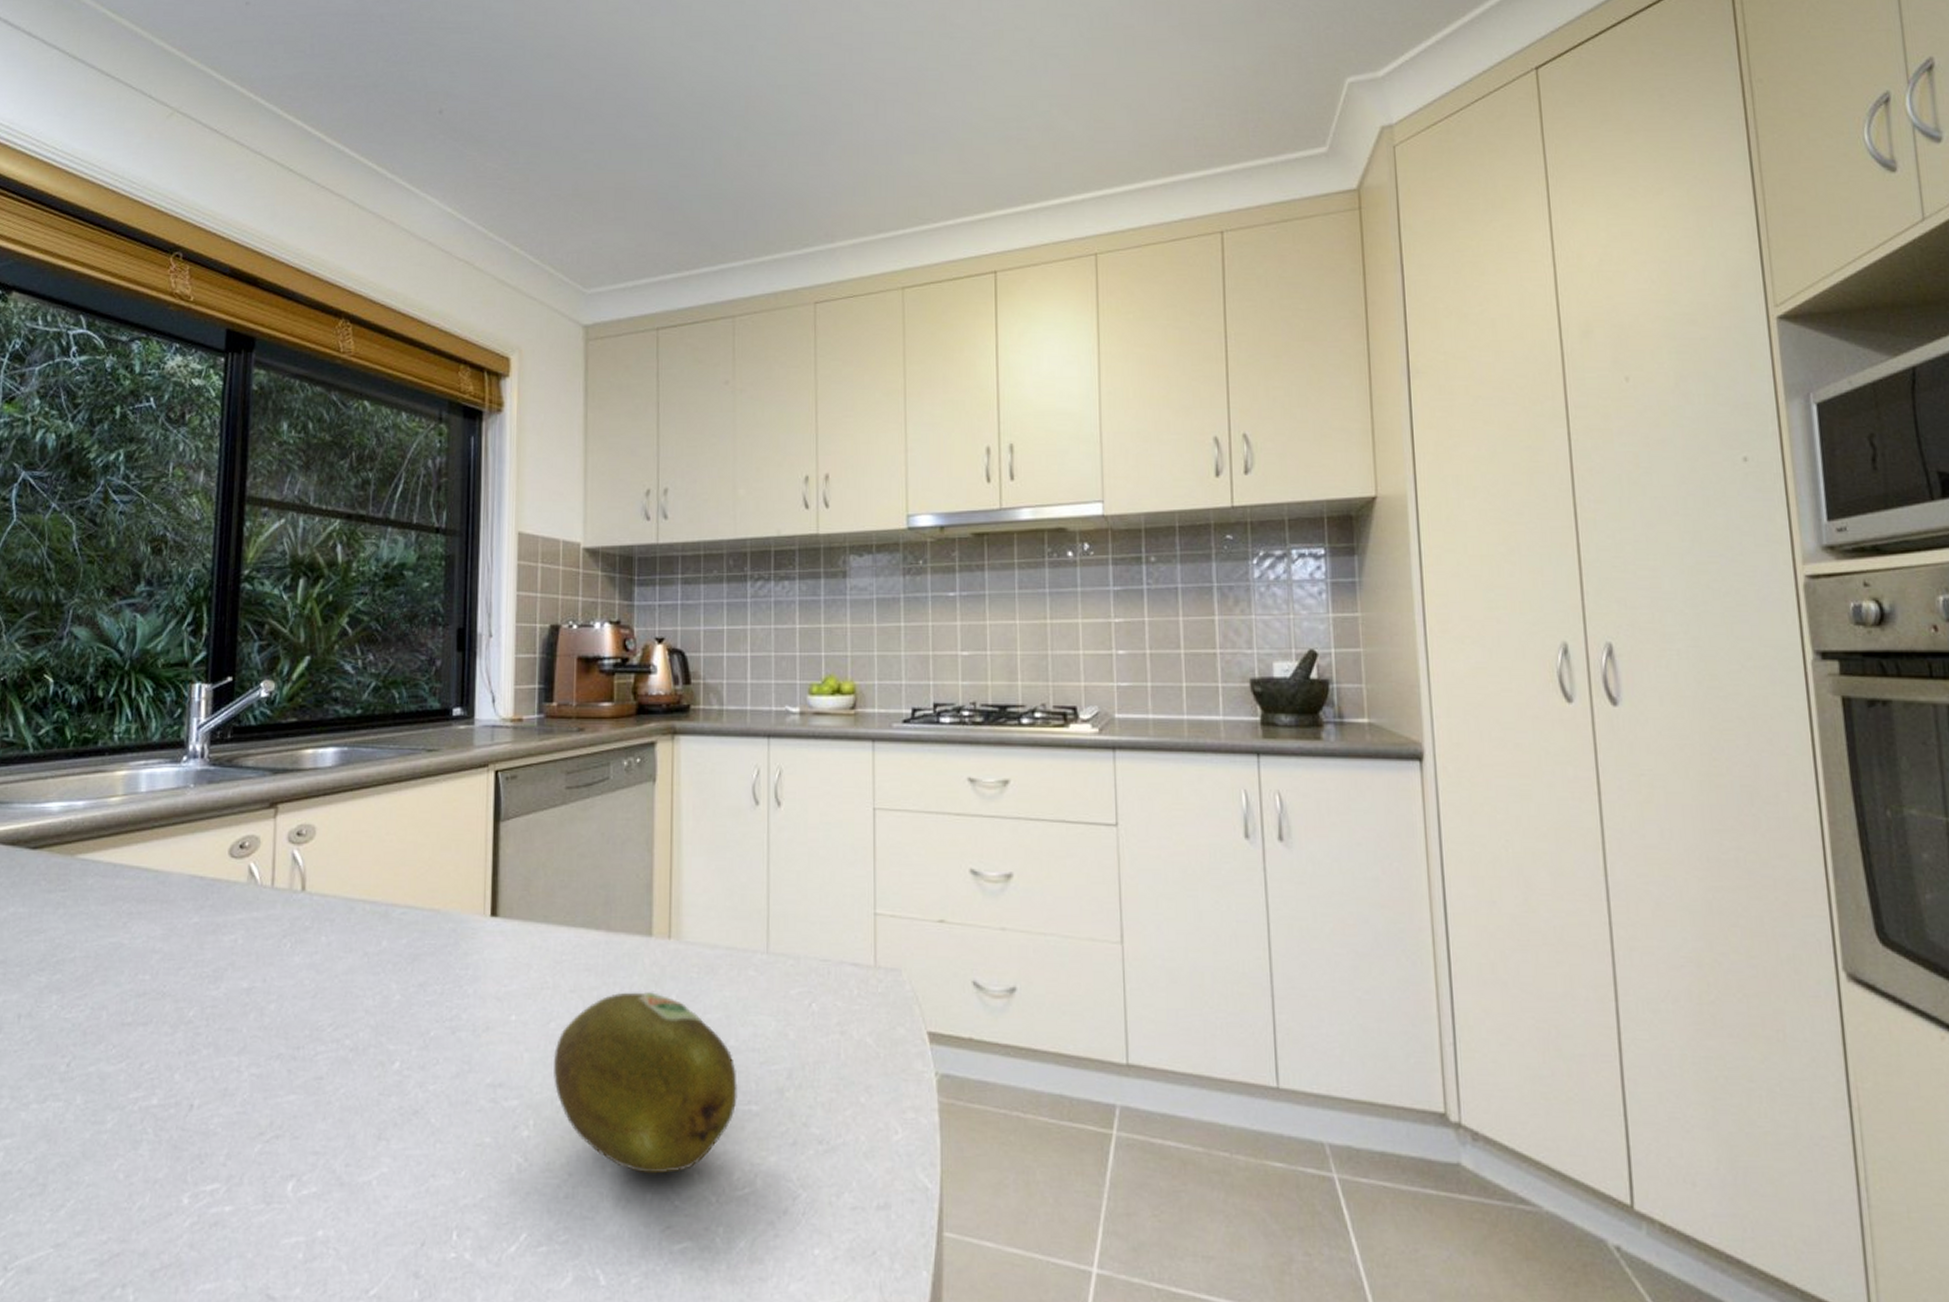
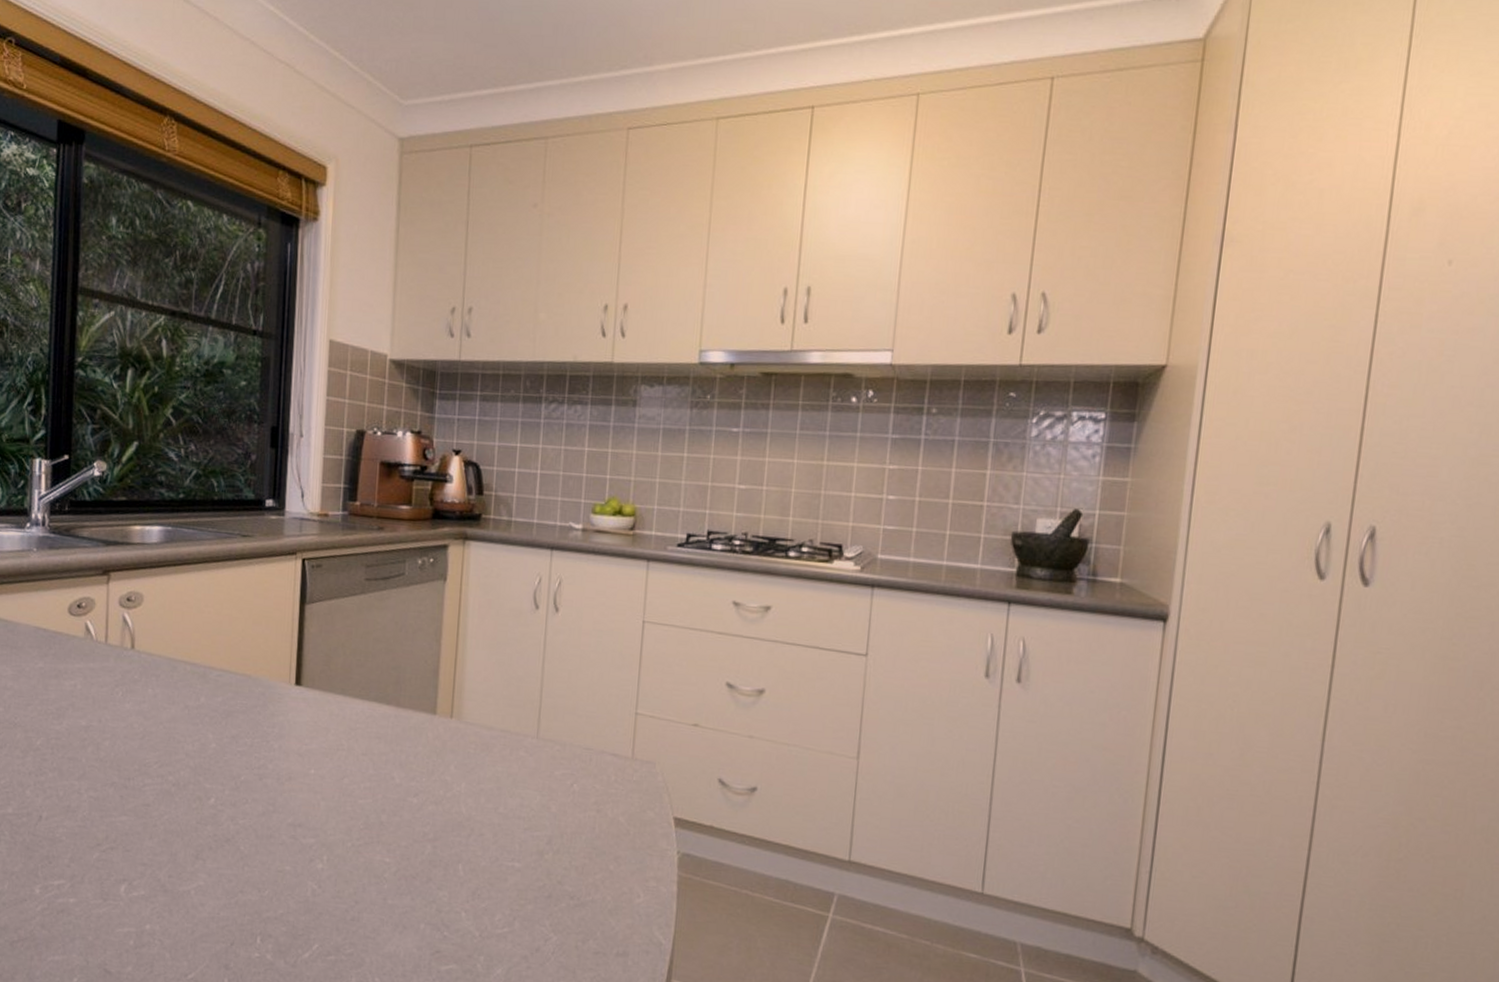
fruit: present [553,992,737,1174] -> none [345,759,504,910]

